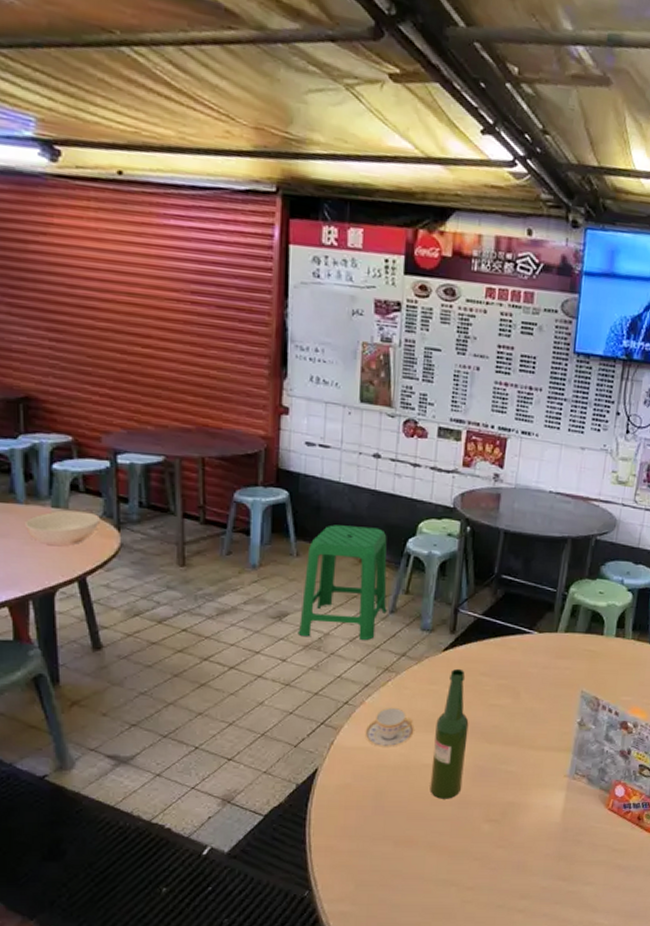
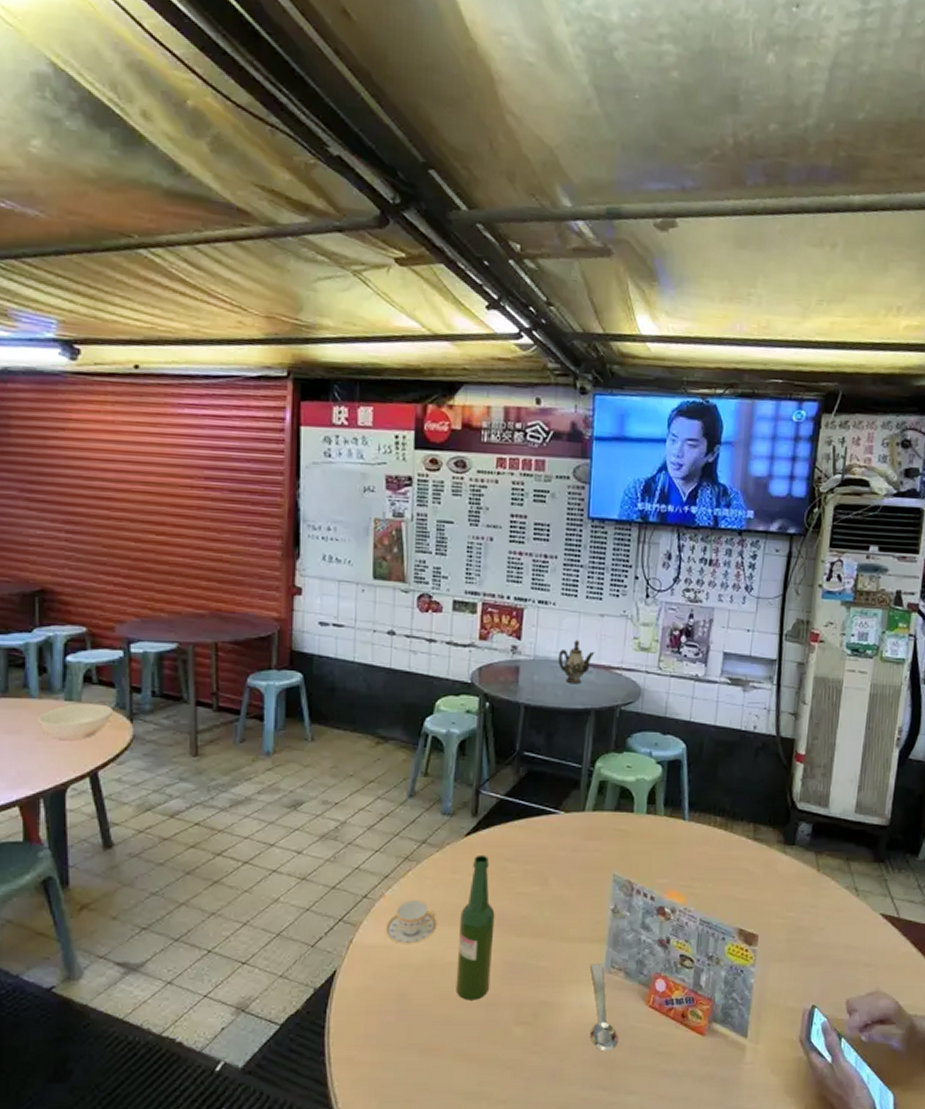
stool: present [298,525,387,640] -> none [313,706,406,827]
teapot: none [538,471,575,512] -> present [557,640,595,683]
spoon: none [552,770,579,848] -> present [589,964,618,1052]

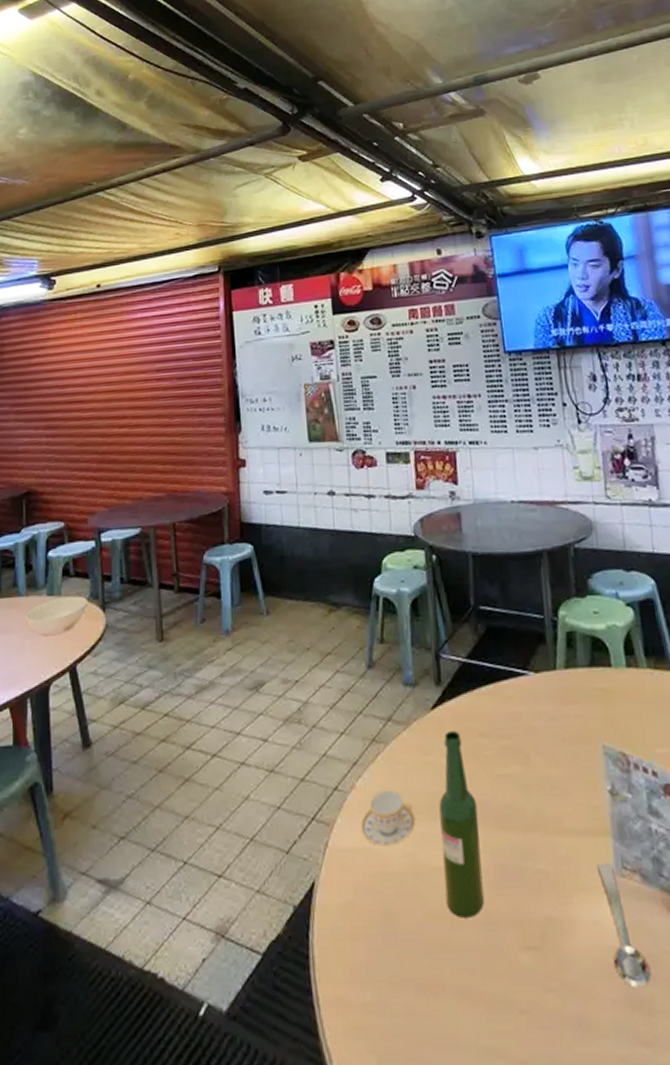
teapot: present [557,640,595,683] -> none [497,477,536,525]

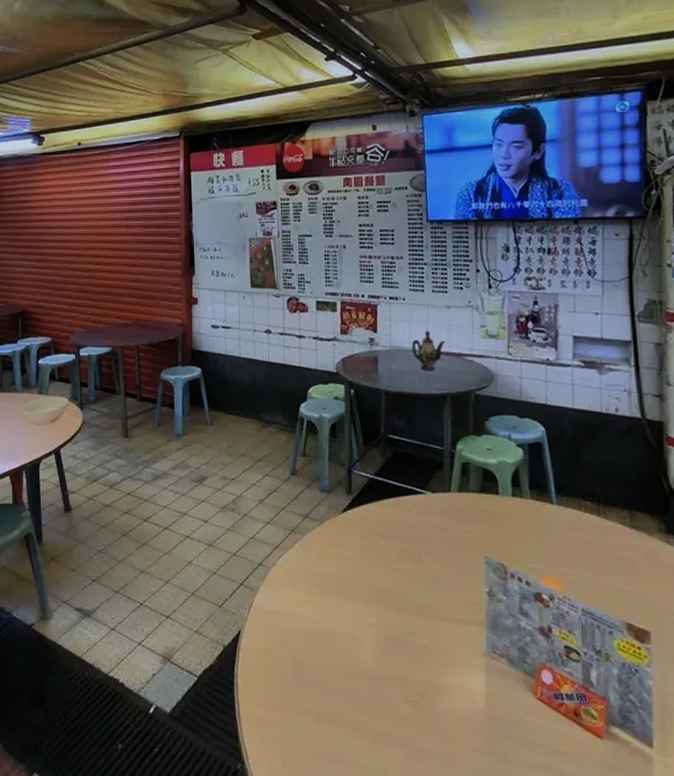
teacup: present [360,789,416,846] -> none [279,569,324,612]
beer bottle: present [439,730,485,918] -> none [343,530,376,673]
teapot: none [497,477,536,525] -> present [411,330,446,370]
spoon: present [597,864,651,988] -> none [471,647,508,743]

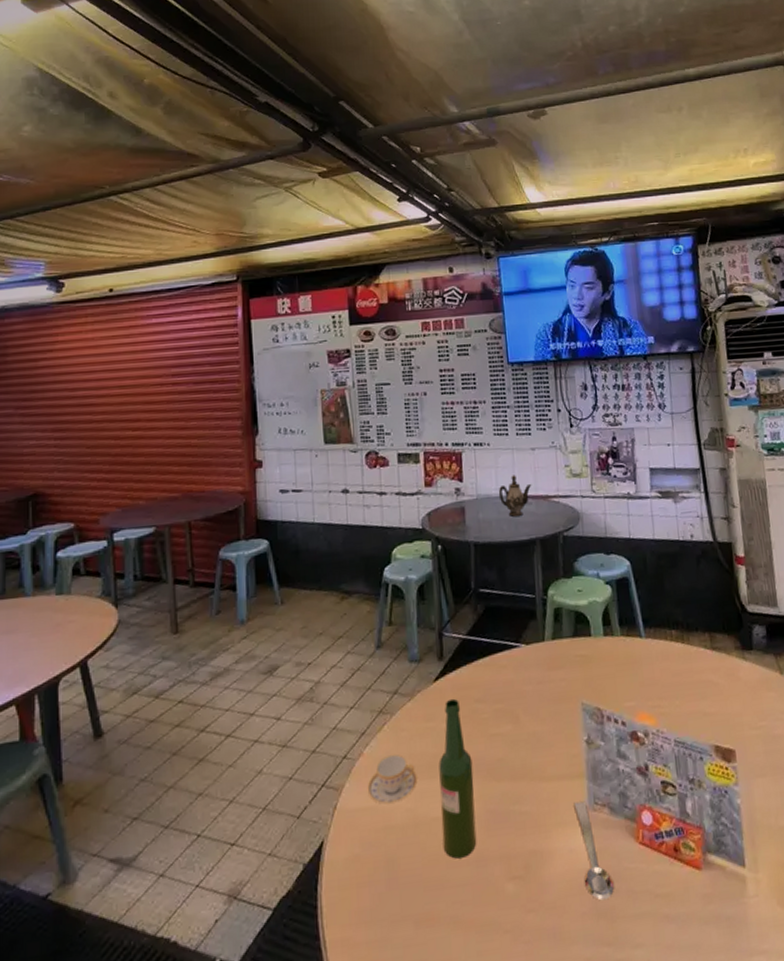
bowl: present [21,396,69,425] -> none [32,593,99,634]
teacup: none [279,569,324,612] -> present [367,754,418,804]
beer bottle: none [343,530,376,673] -> present [438,698,477,859]
spoon: none [471,647,508,743] -> present [574,801,614,901]

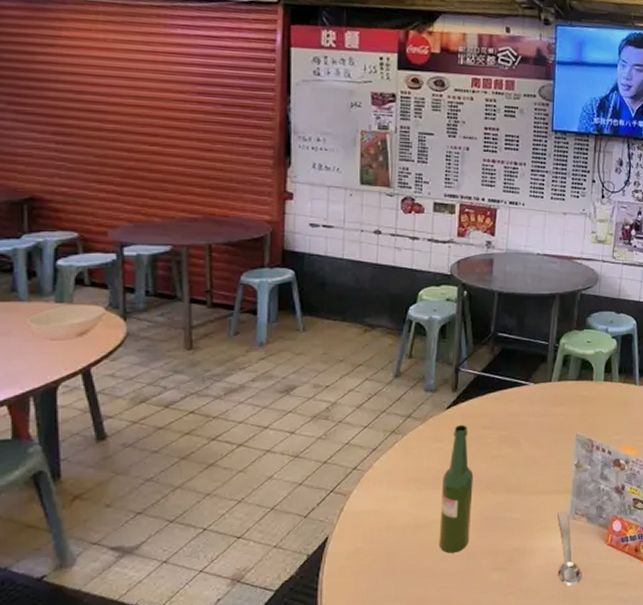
bowl: none [32,593,99,634] -> present [27,304,105,341]
teacup: present [367,754,418,804] -> none [374,467,422,509]
teapot: present [498,475,532,517] -> none [527,235,559,272]

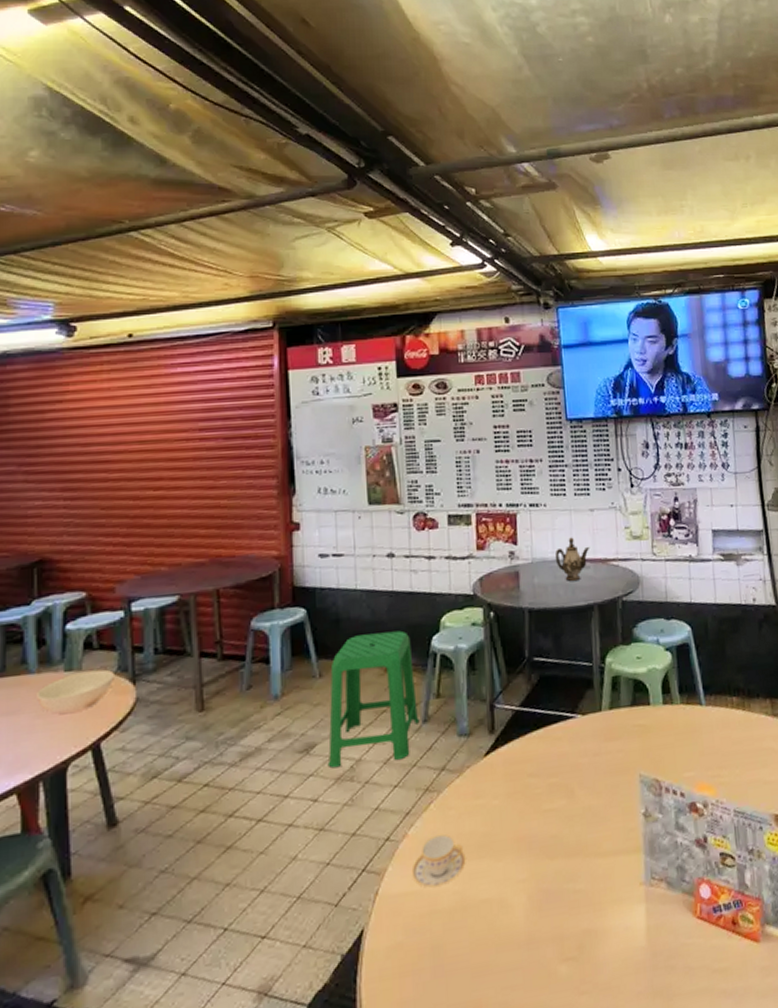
stool: none [305,298,392,408] -> present [327,630,420,769]
teacup: none [374,467,422,509] -> present [411,834,466,888]
beer bottle: present [439,424,474,553] -> none [488,773,529,942]
teapot: none [527,235,559,272] -> present [554,537,590,581]
spoon: present [557,511,582,587] -> none [630,876,671,979]

